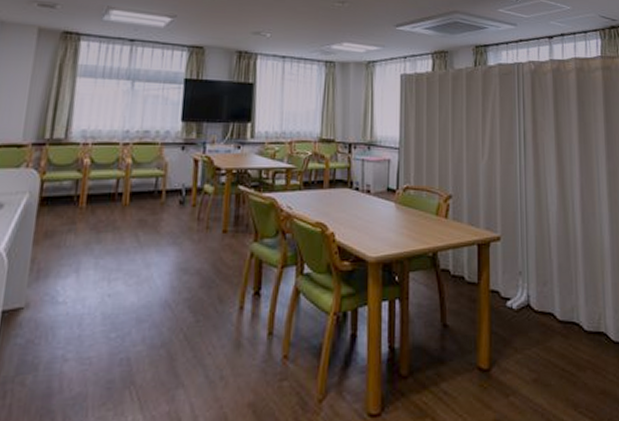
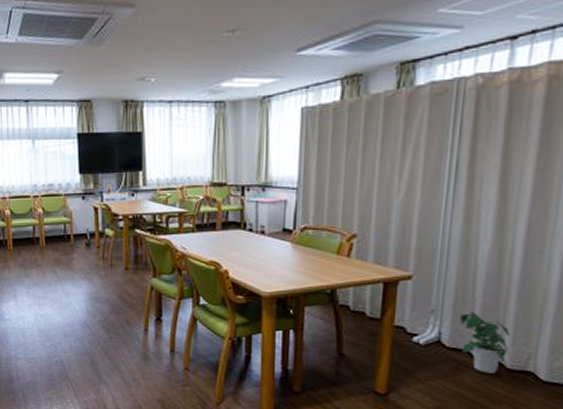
potted plant: none [542,273,584,337] -> present [459,312,510,374]

